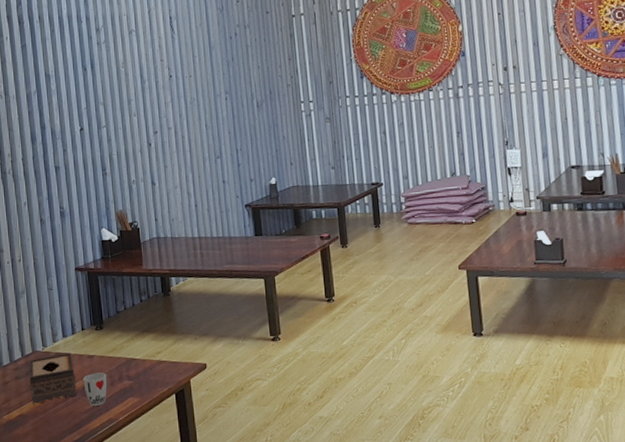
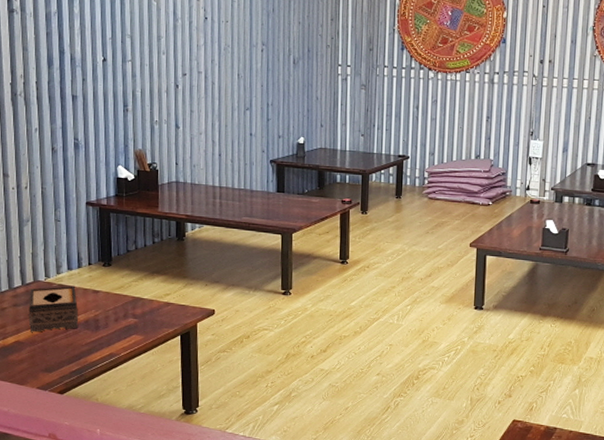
cup: present [83,372,107,406] -> none [86,308,112,340]

